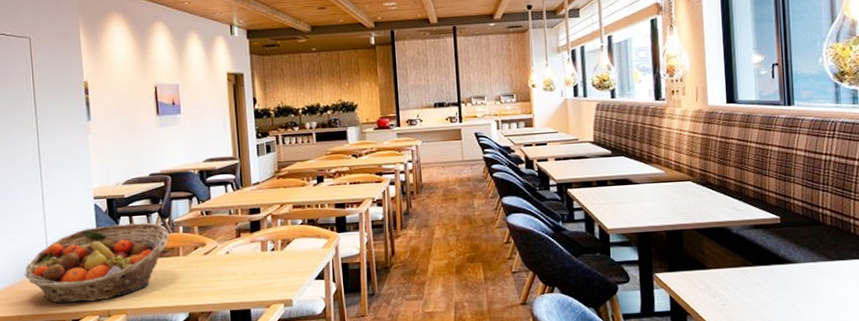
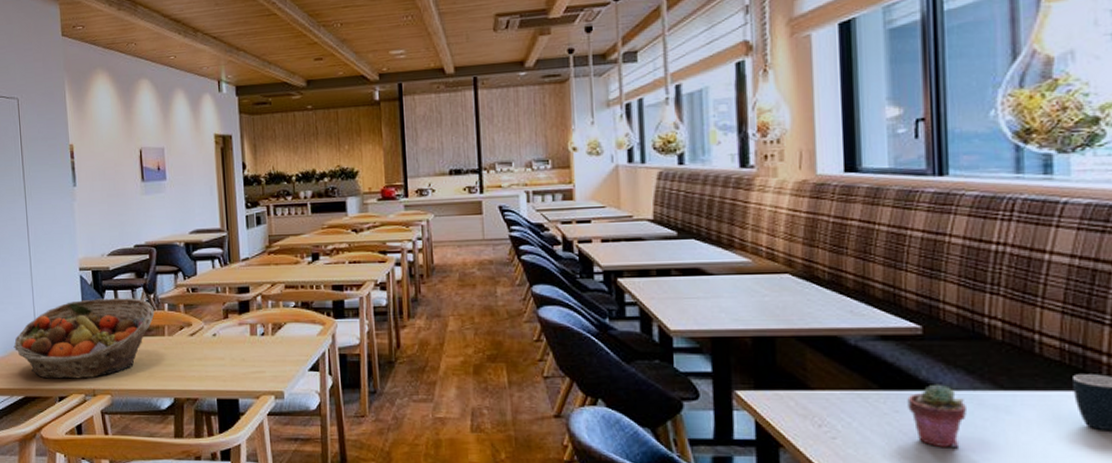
potted succulent: none [772,259,810,307] -> present [907,384,966,448]

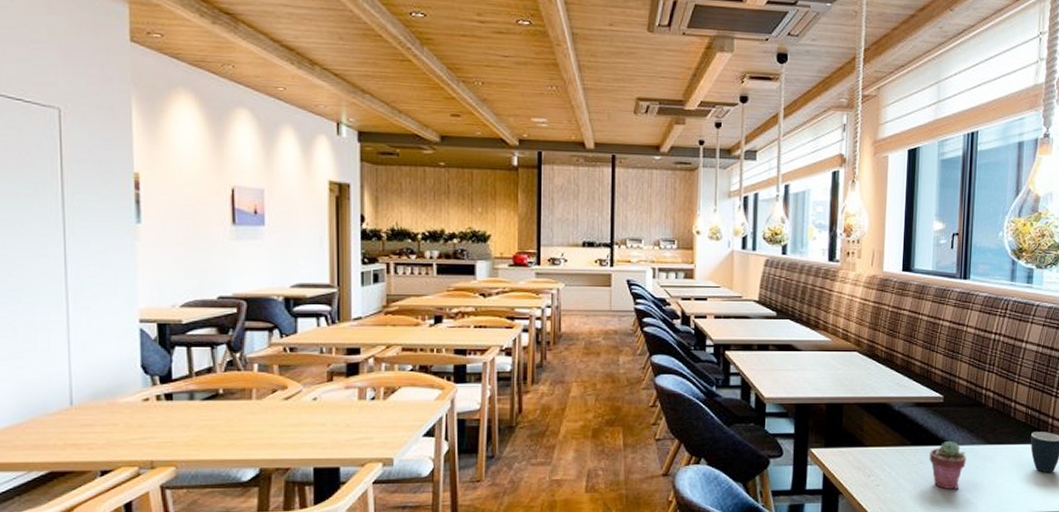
fruit basket: present [13,298,155,379] -> none [35,356,240,450]

